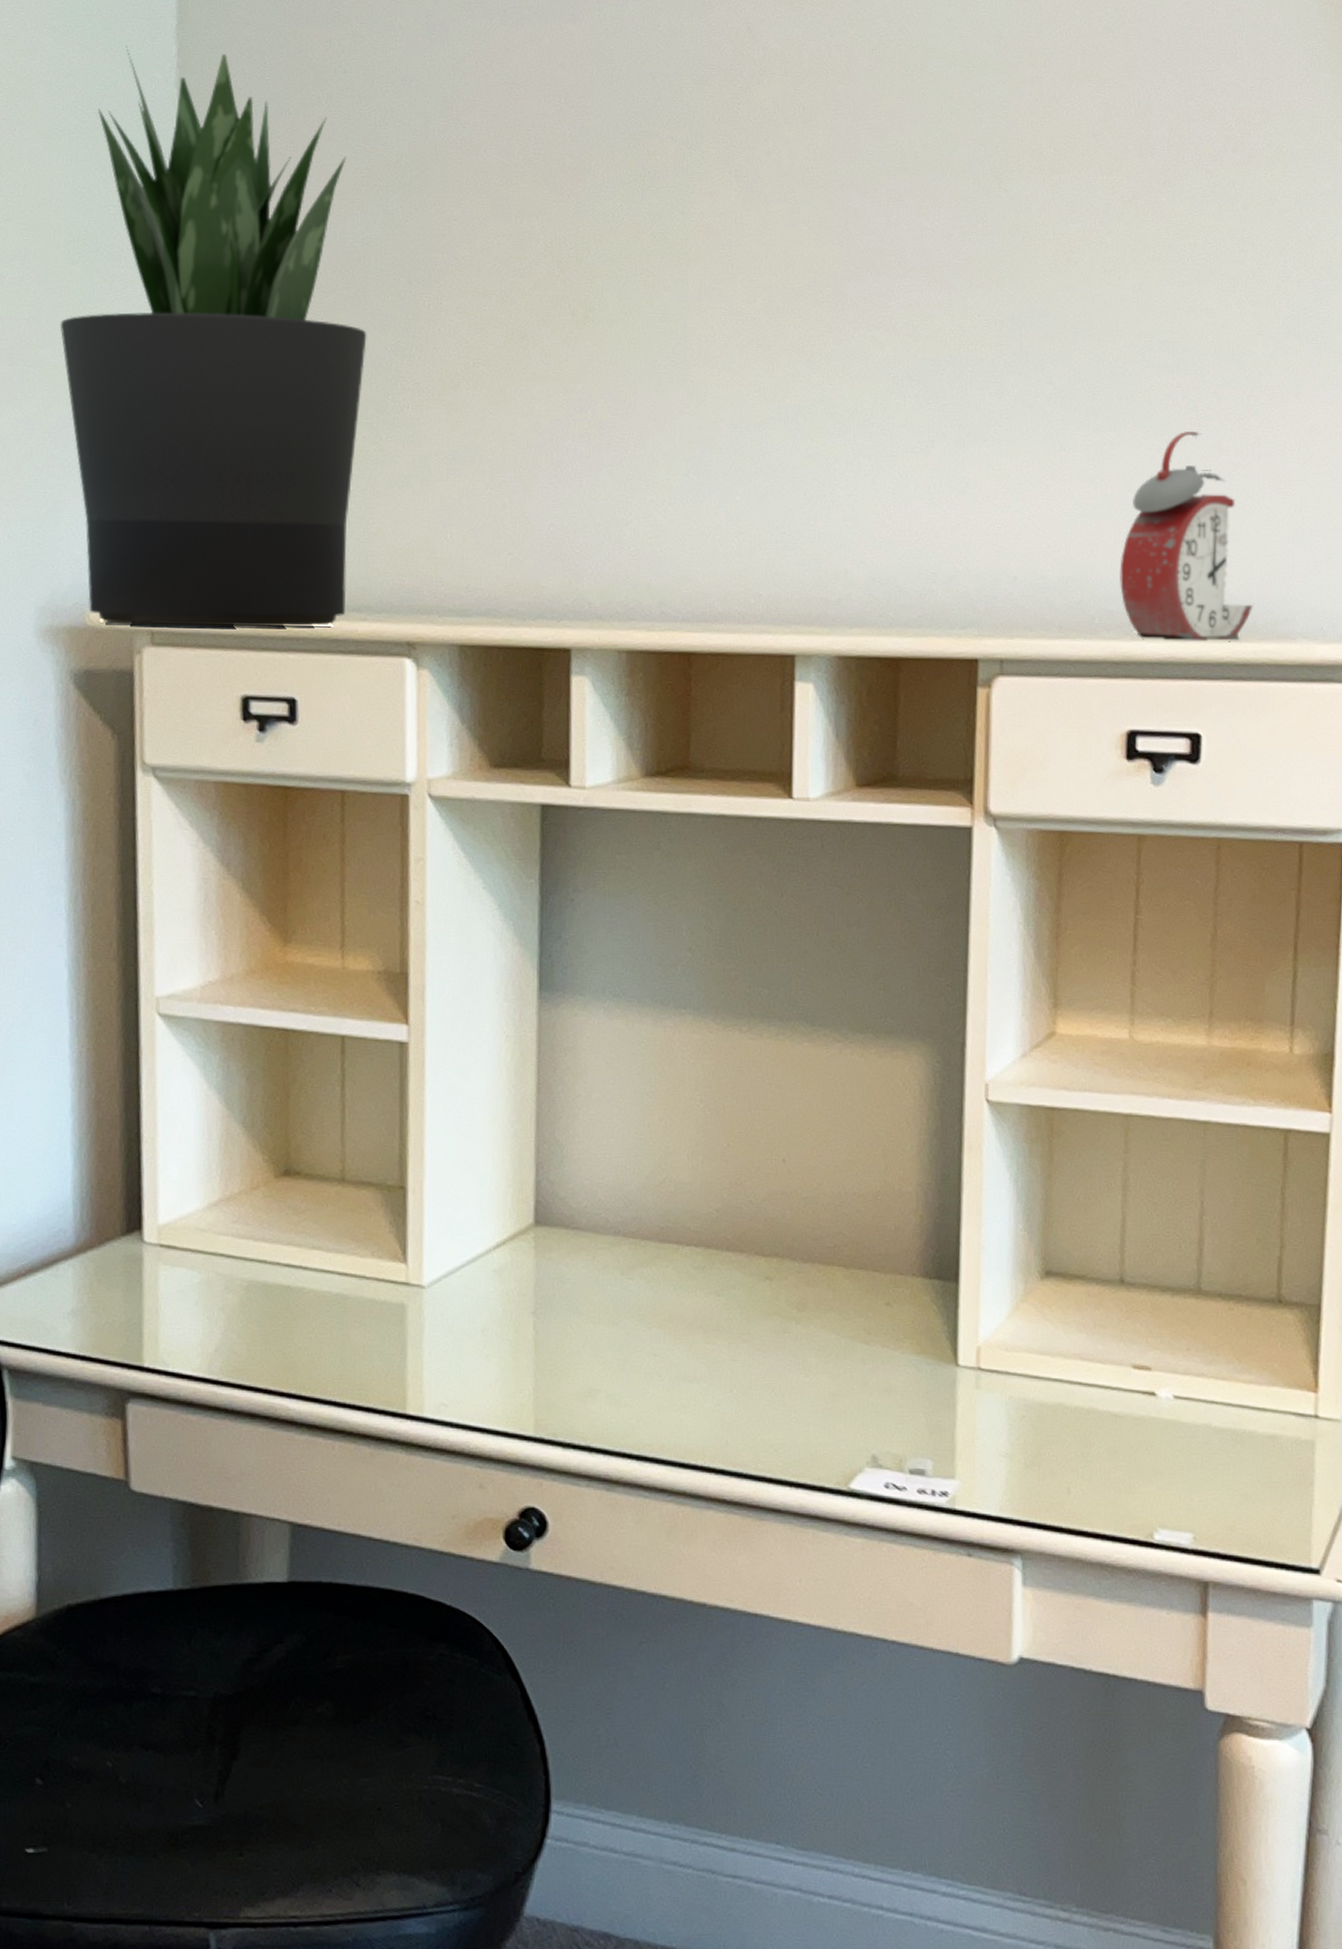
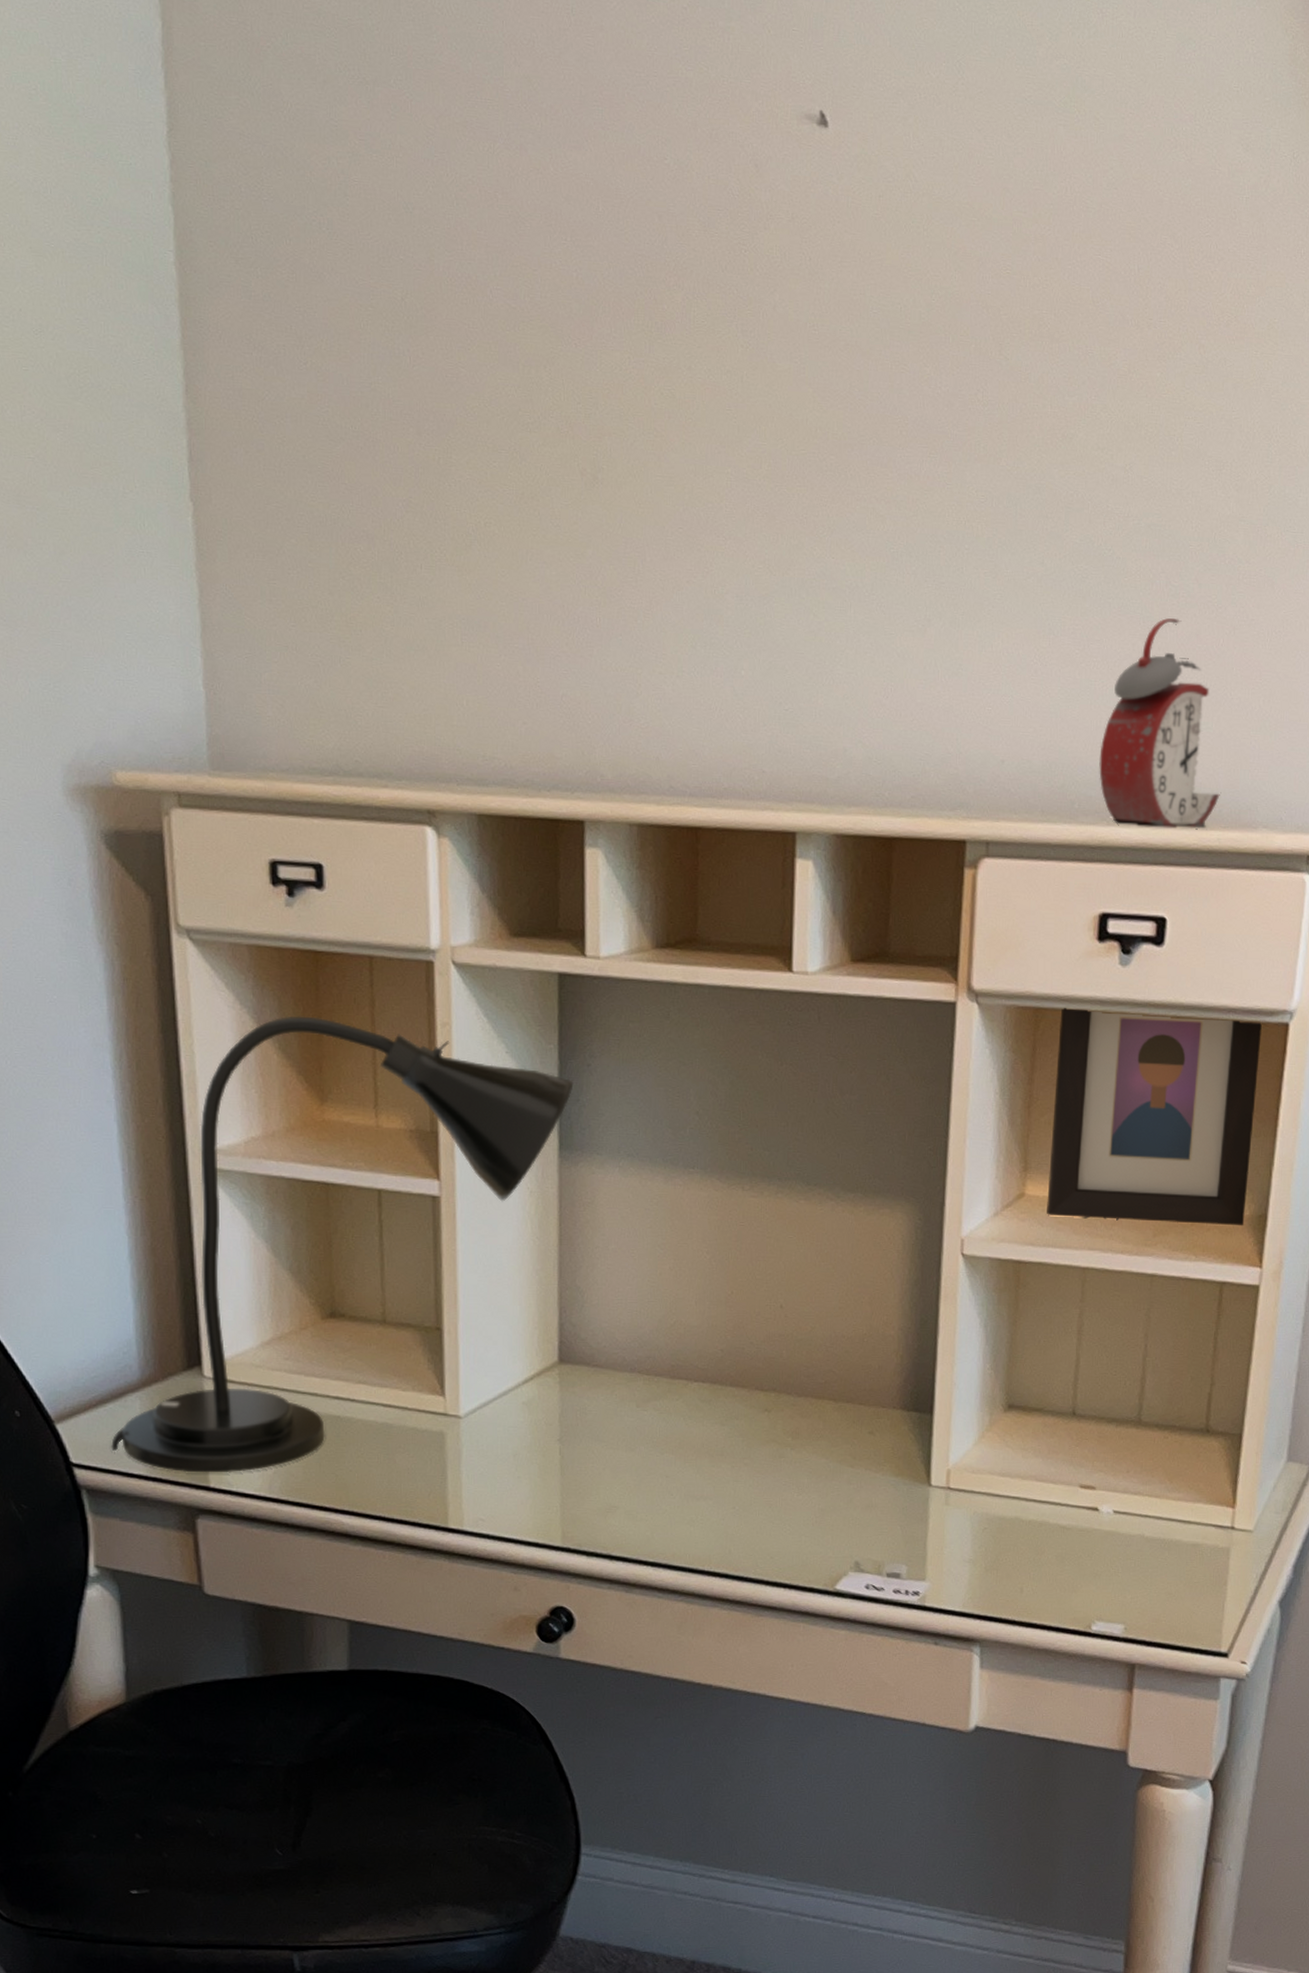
desk lamp: none [38,853,556,1351] -> present [111,1016,574,1473]
planter: present [60,45,367,628] -> none [66,153,378,792]
picture frame: none [1081,830,1315,1066] -> present [1047,1007,1262,1226]

